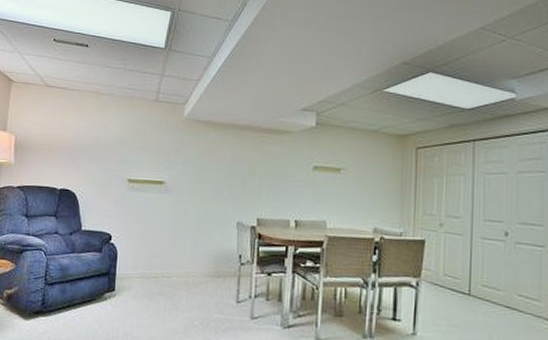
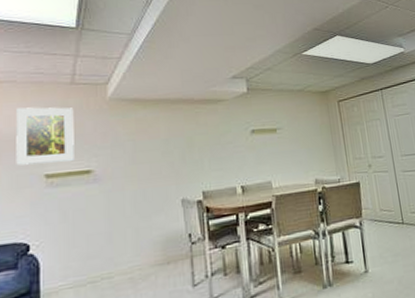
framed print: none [107,118,155,172] -> present [16,107,74,166]

